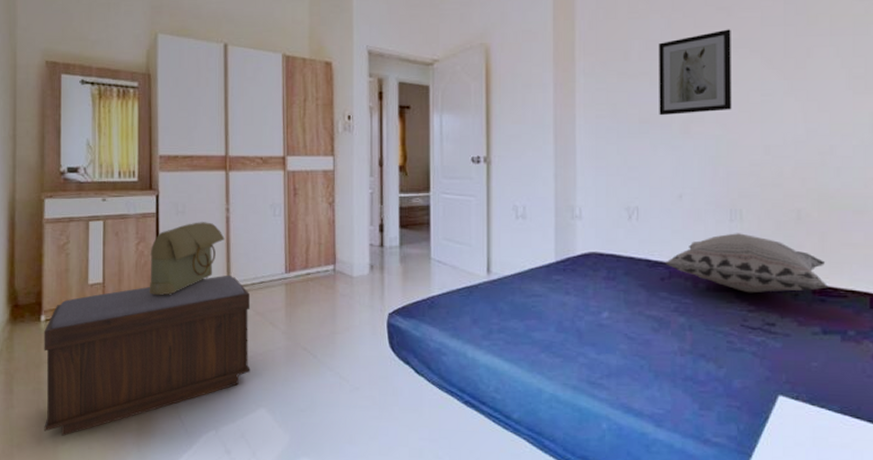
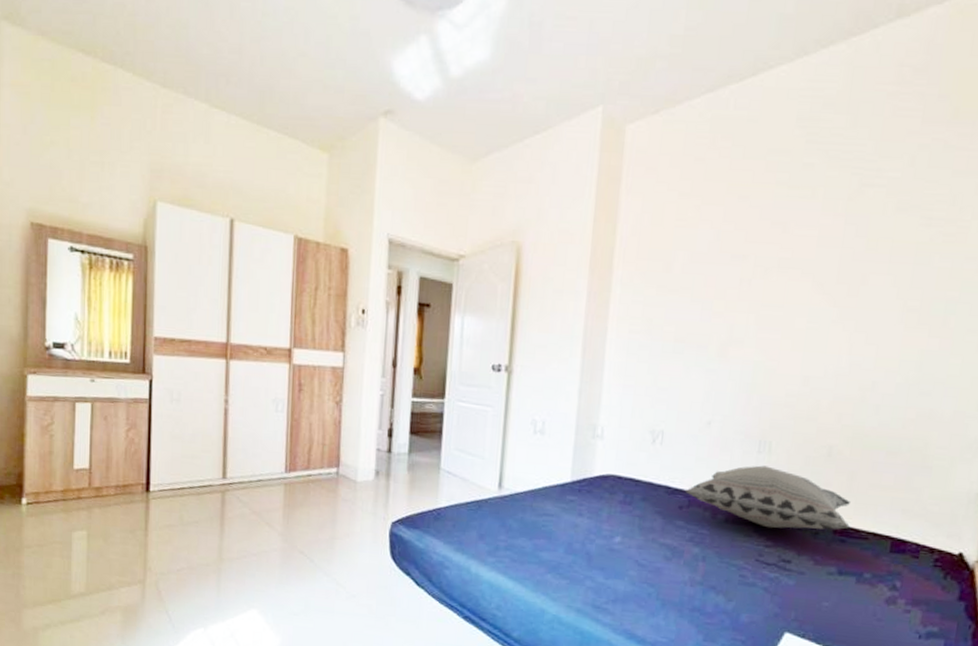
bench: present [44,275,251,436] -> none [24,470,247,623]
handbag: present [149,222,225,295] -> none [138,411,222,487]
wall art: present [659,29,732,116] -> none [696,246,784,336]

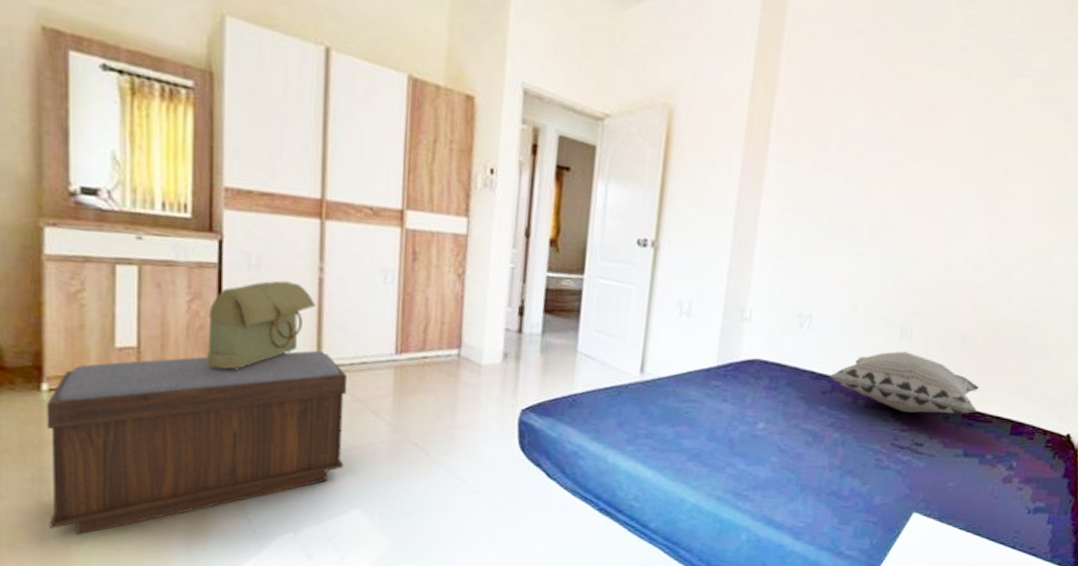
bench: none [24,470,247,623] -> present [47,350,348,535]
handbag: none [138,411,222,487] -> present [206,280,316,370]

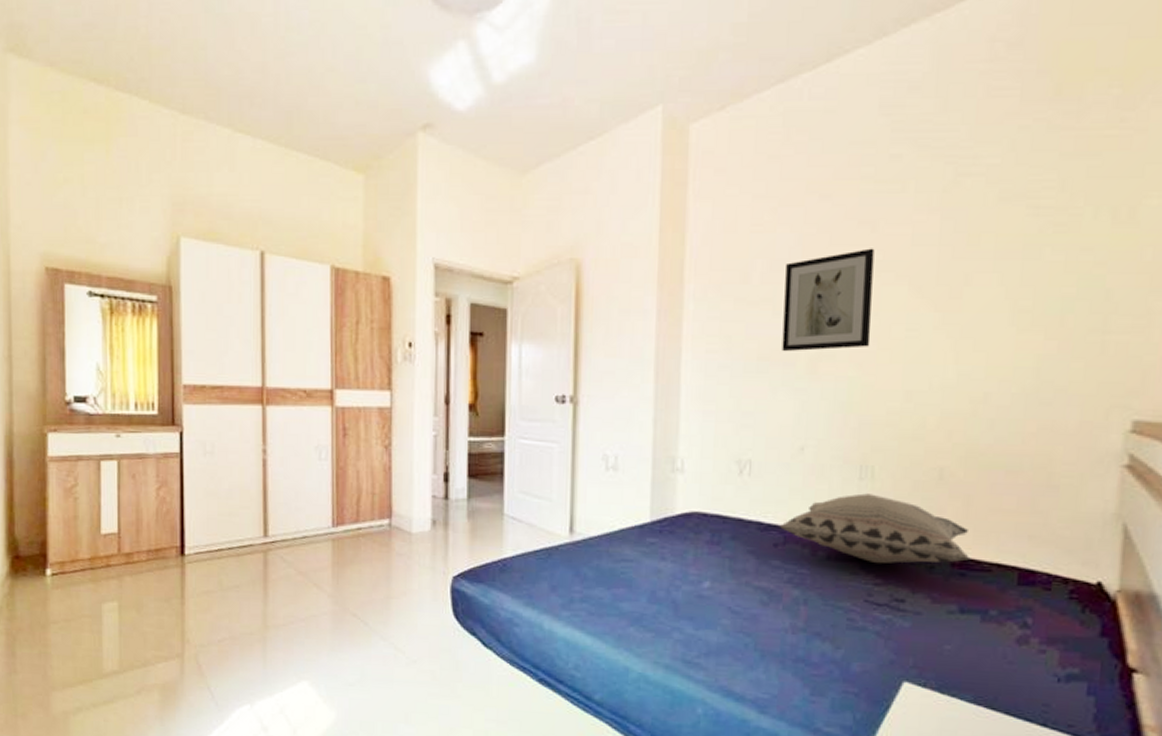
bench: present [47,350,348,535] -> none [50,527,291,706]
handbag: present [206,280,316,370] -> none [172,464,261,549]
wall art: none [848,130,937,221] -> present [782,248,875,352]

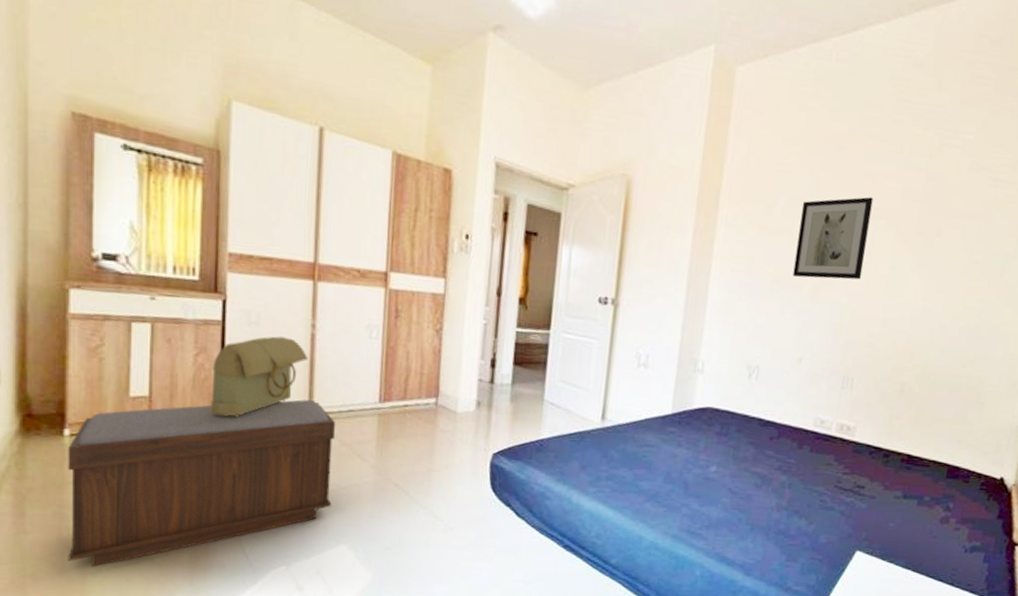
bench: none [50,527,291,706] -> present [68,399,336,567]
handbag: none [172,464,261,549] -> present [209,336,308,417]
decorative pillow: present [779,493,969,564] -> none [775,400,916,458]

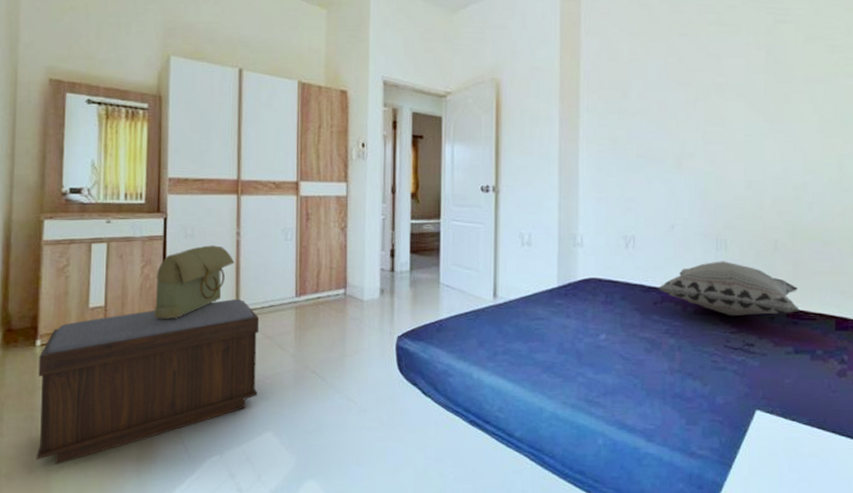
decorative pillow: none [775,400,916,458] -> present [657,261,800,317]
wall art: present [793,197,874,280] -> none [655,74,720,152]

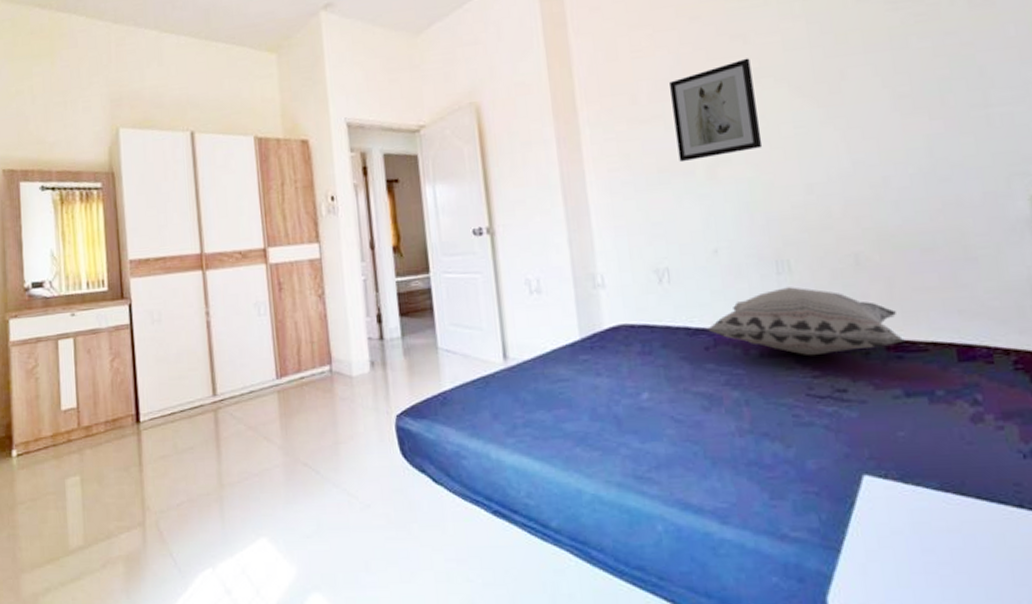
bench: present [36,298,260,464] -> none [16,386,247,587]
handbag: present [153,245,235,319] -> none [126,329,207,416]
wall art: none [655,74,720,152] -> present [670,58,763,163]

